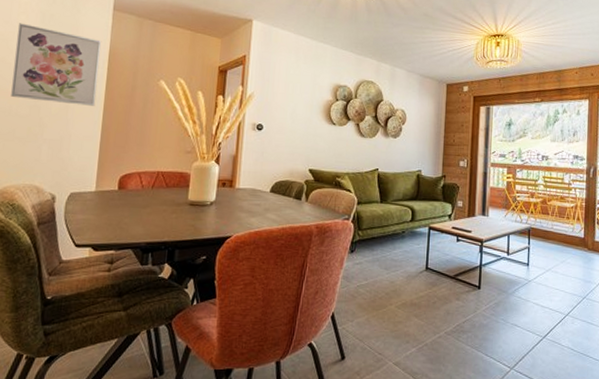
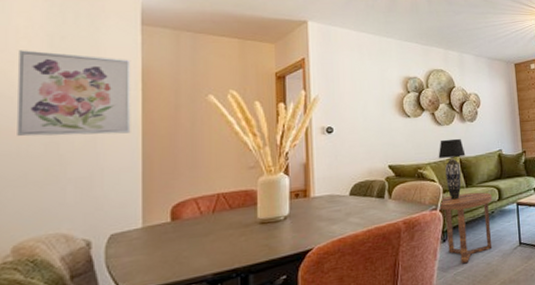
side table: none [350,208,405,278] -> present [438,192,493,264]
table lamp: none [357,151,385,213] -> present [438,138,466,200]

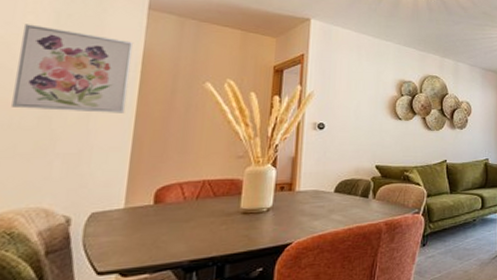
table lamp: present [438,138,466,200] -> none [425,144,453,205]
side table: present [438,192,493,264] -> none [420,199,475,270]

